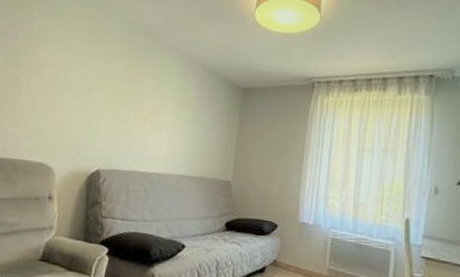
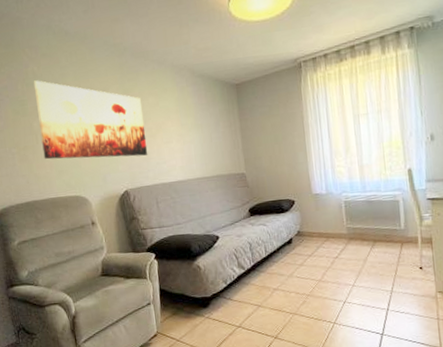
wall art: none [20,35,142,138] -> present [33,80,148,160]

